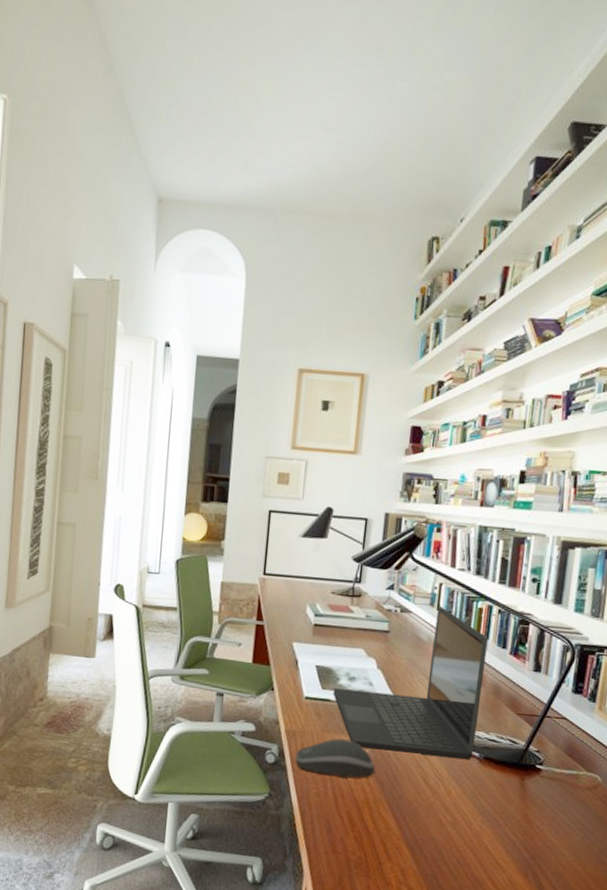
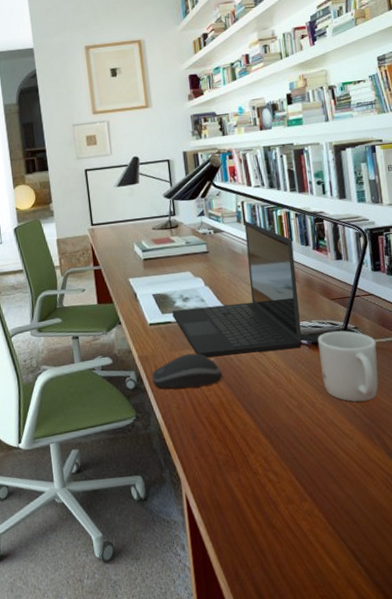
mug: none [486,749,558,834] -> present [317,330,379,402]

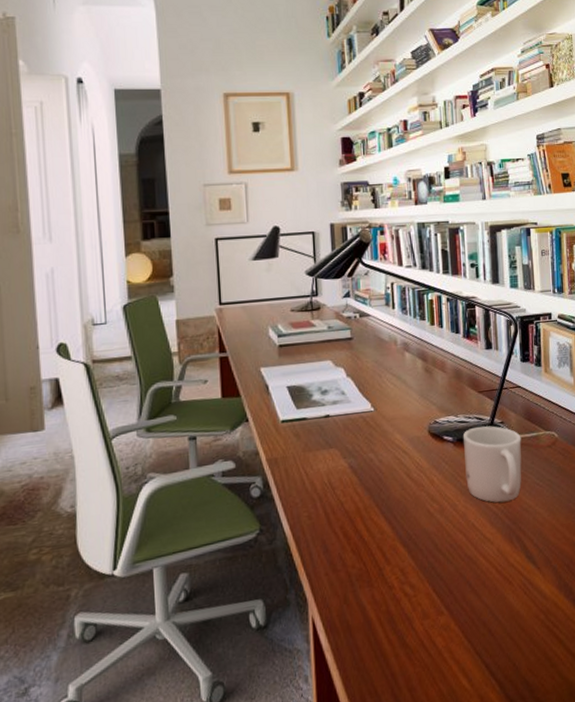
computer mouse: present [151,353,223,389] -> none [280,453,361,496]
laptop: present [172,220,302,358] -> none [308,304,447,459]

